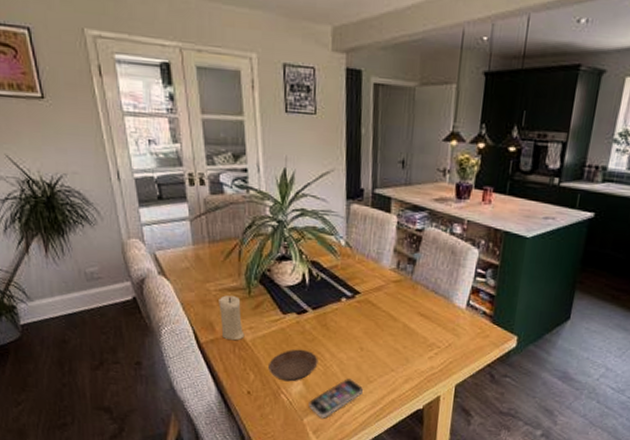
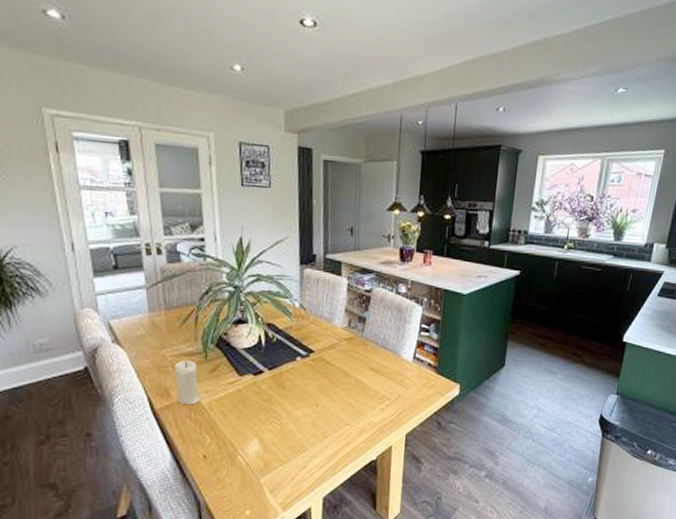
saucer: present [268,349,318,382] -> none [225,409,275,443]
smartphone: present [309,379,363,419] -> none [265,435,318,477]

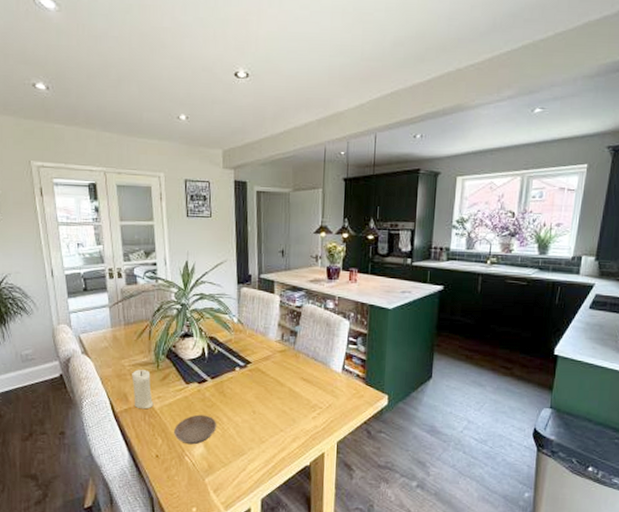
saucer: none [225,409,275,443] -> present [174,414,217,445]

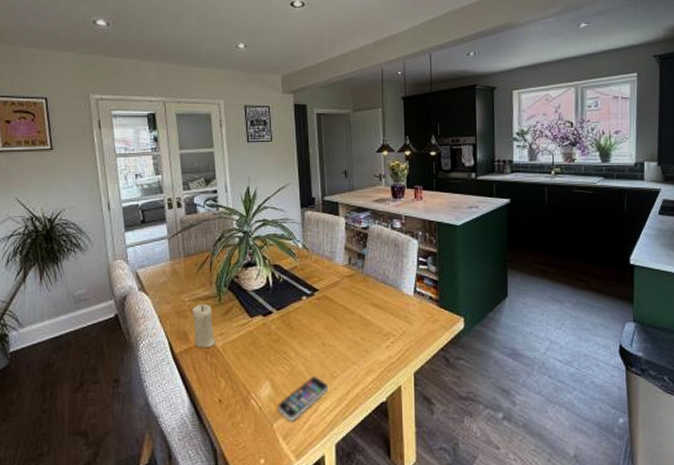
saucer: present [174,414,217,445] -> none [238,351,284,386]
smartphone: none [209,440,256,478] -> present [277,376,328,422]

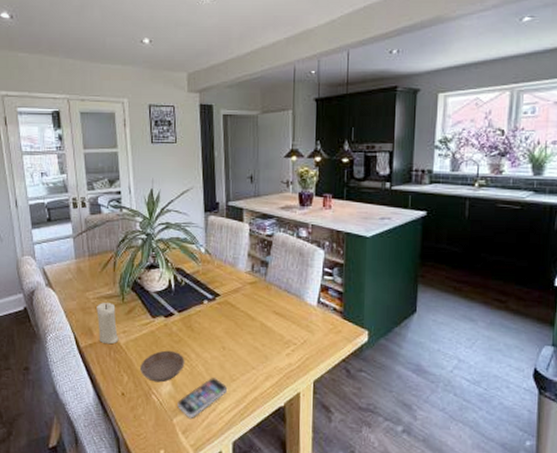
saucer: none [238,351,284,386] -> present [140,350,185,383]

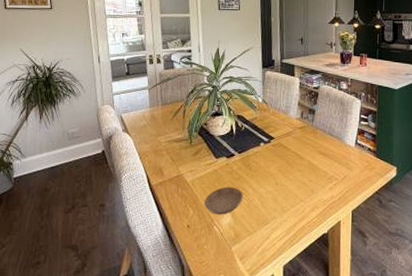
candle: present [96,303,119,345] -> none [167,146,186,182]
smartphone: present [177,378,227,418] -> none [236,210,279,246]

